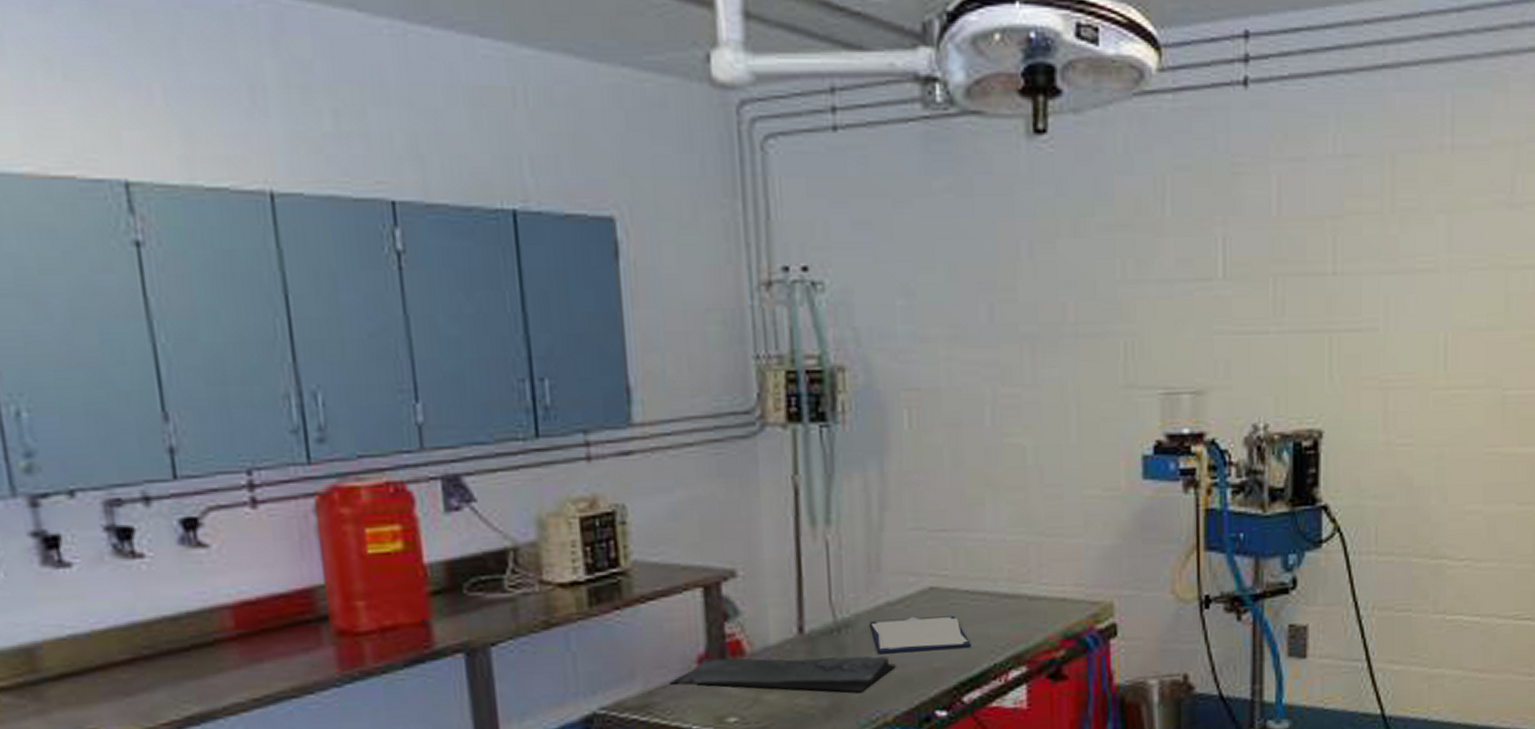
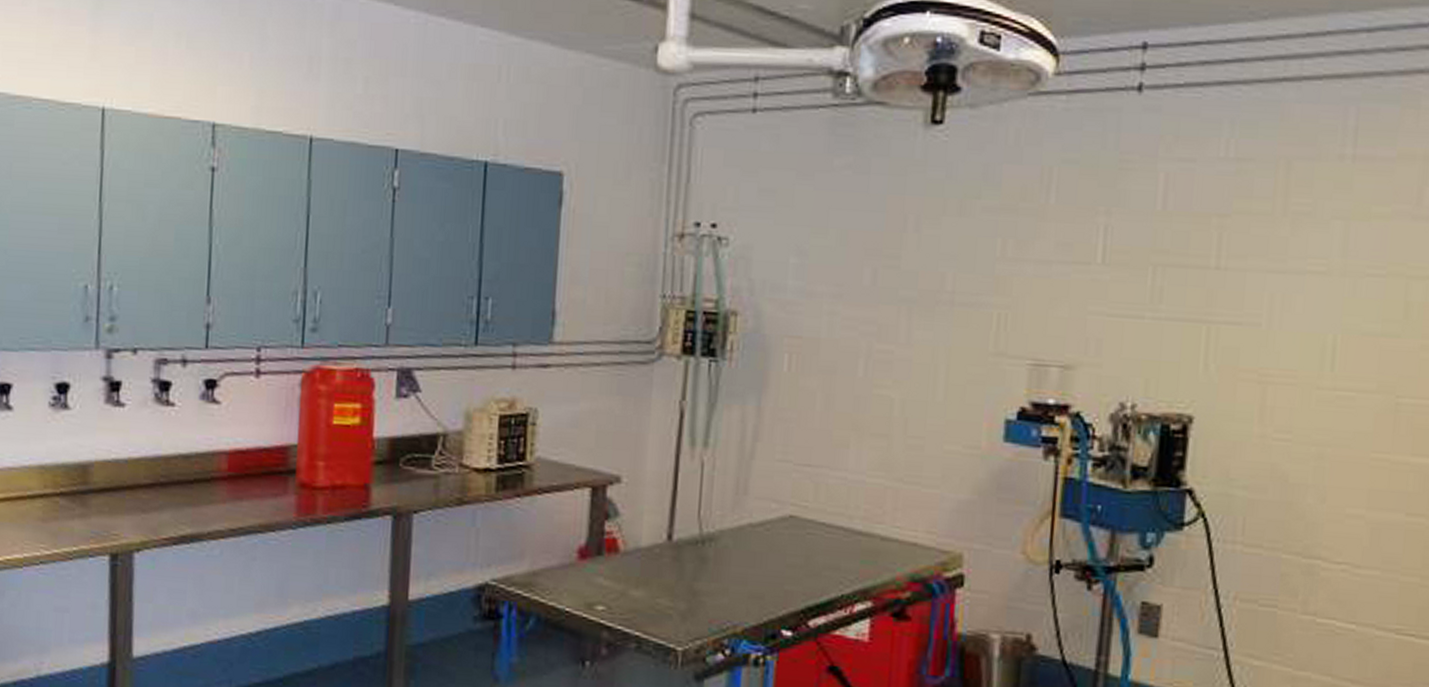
tray: present [670,656,897,693] -> none [552,550,752,602]
notepad: present [870,615,971,654] -> none [732,538,822,576]

